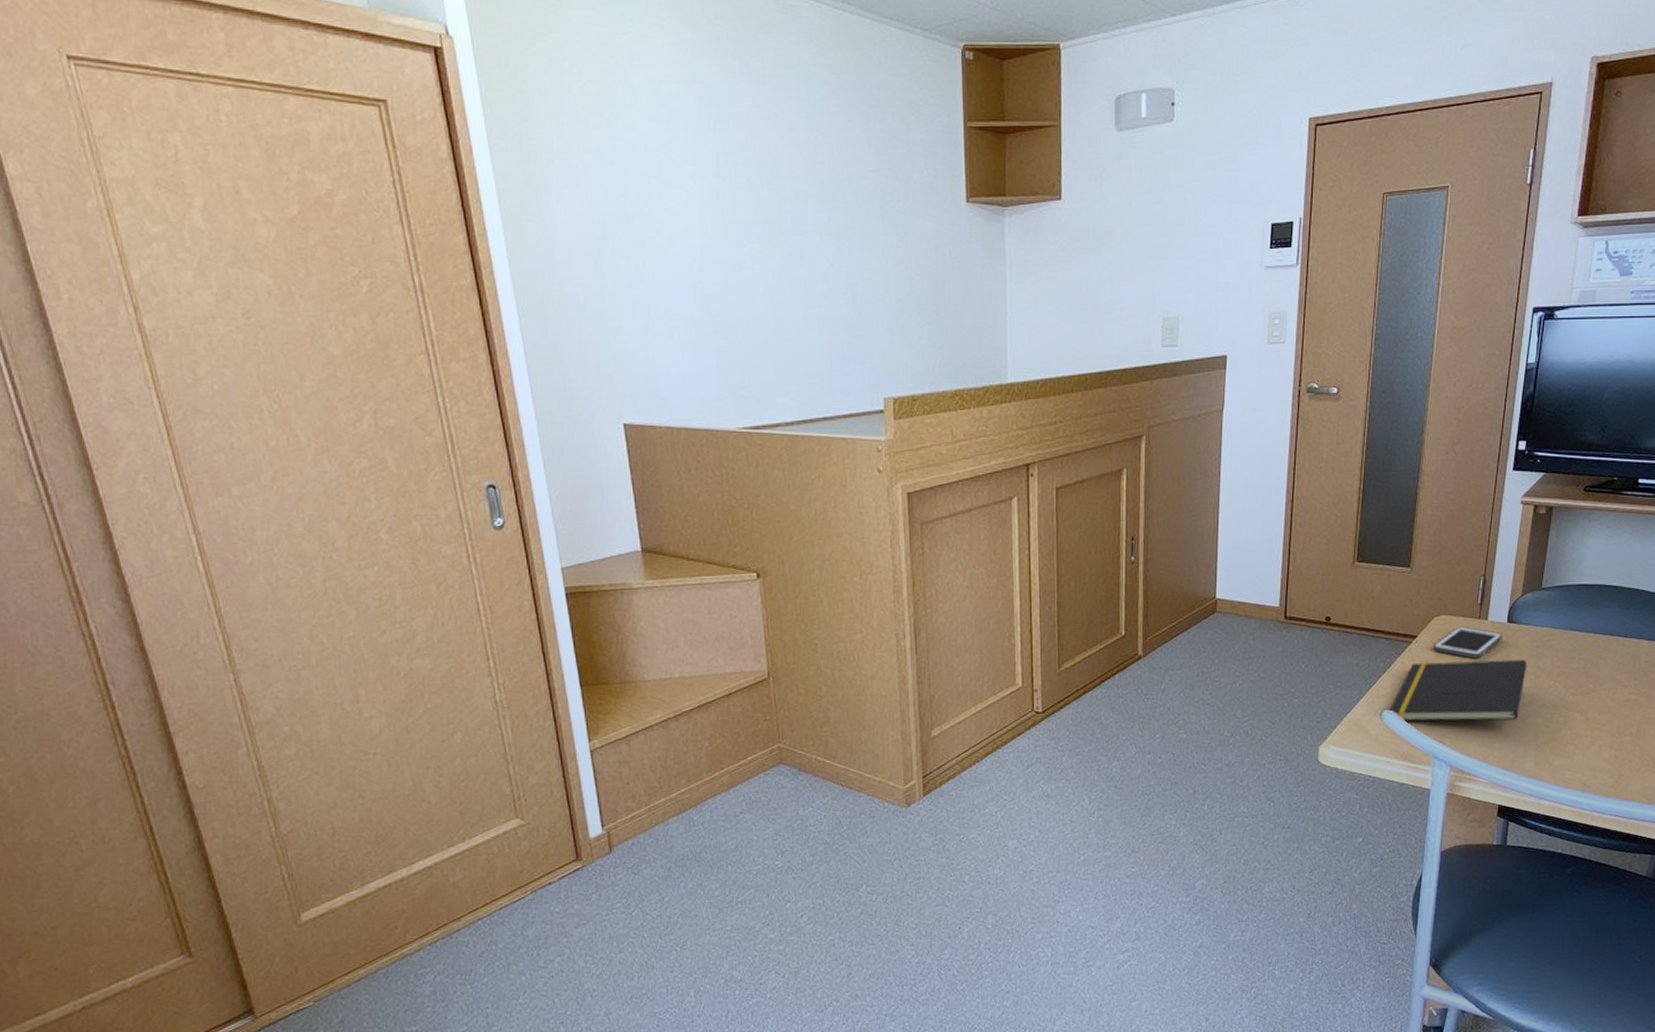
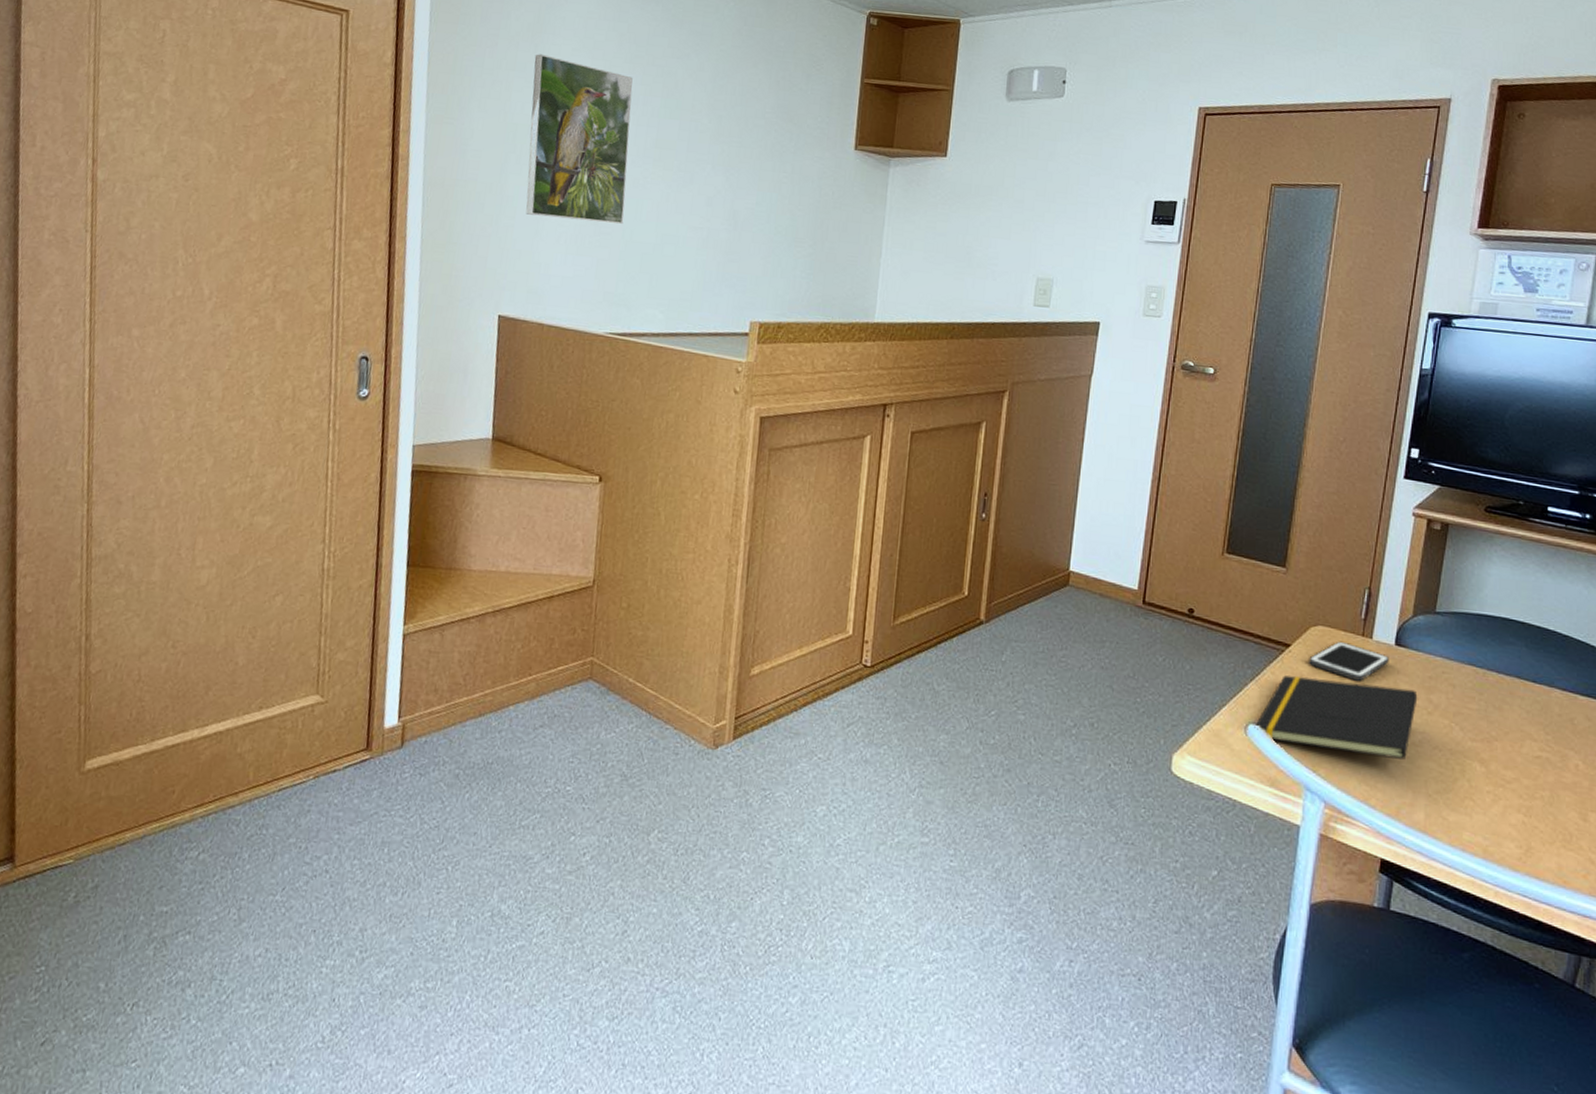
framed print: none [608,130,737,313] -> present [525,54,633,225]

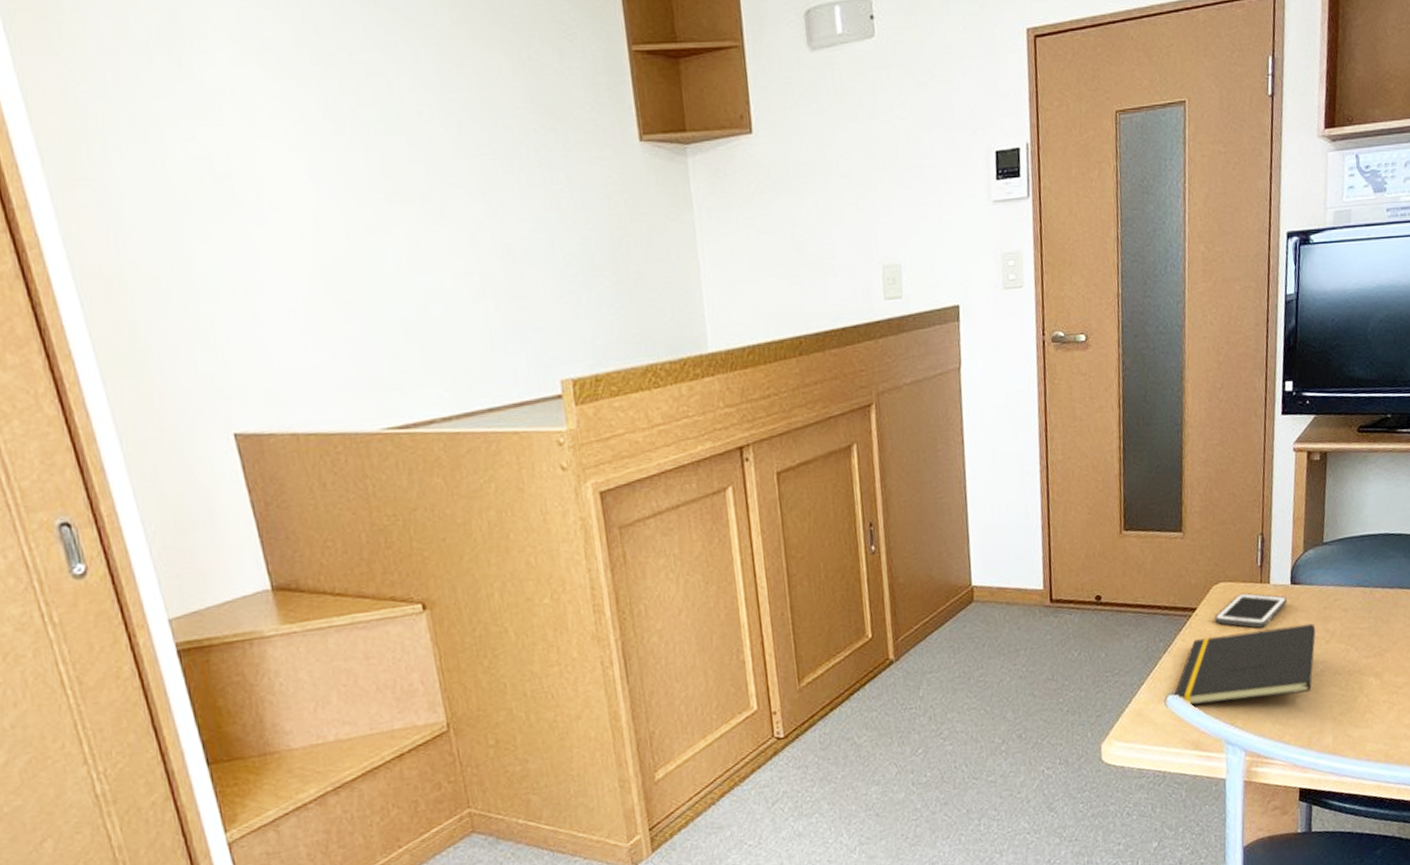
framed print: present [525,54,633,225] -> none [180,68,368,295]

